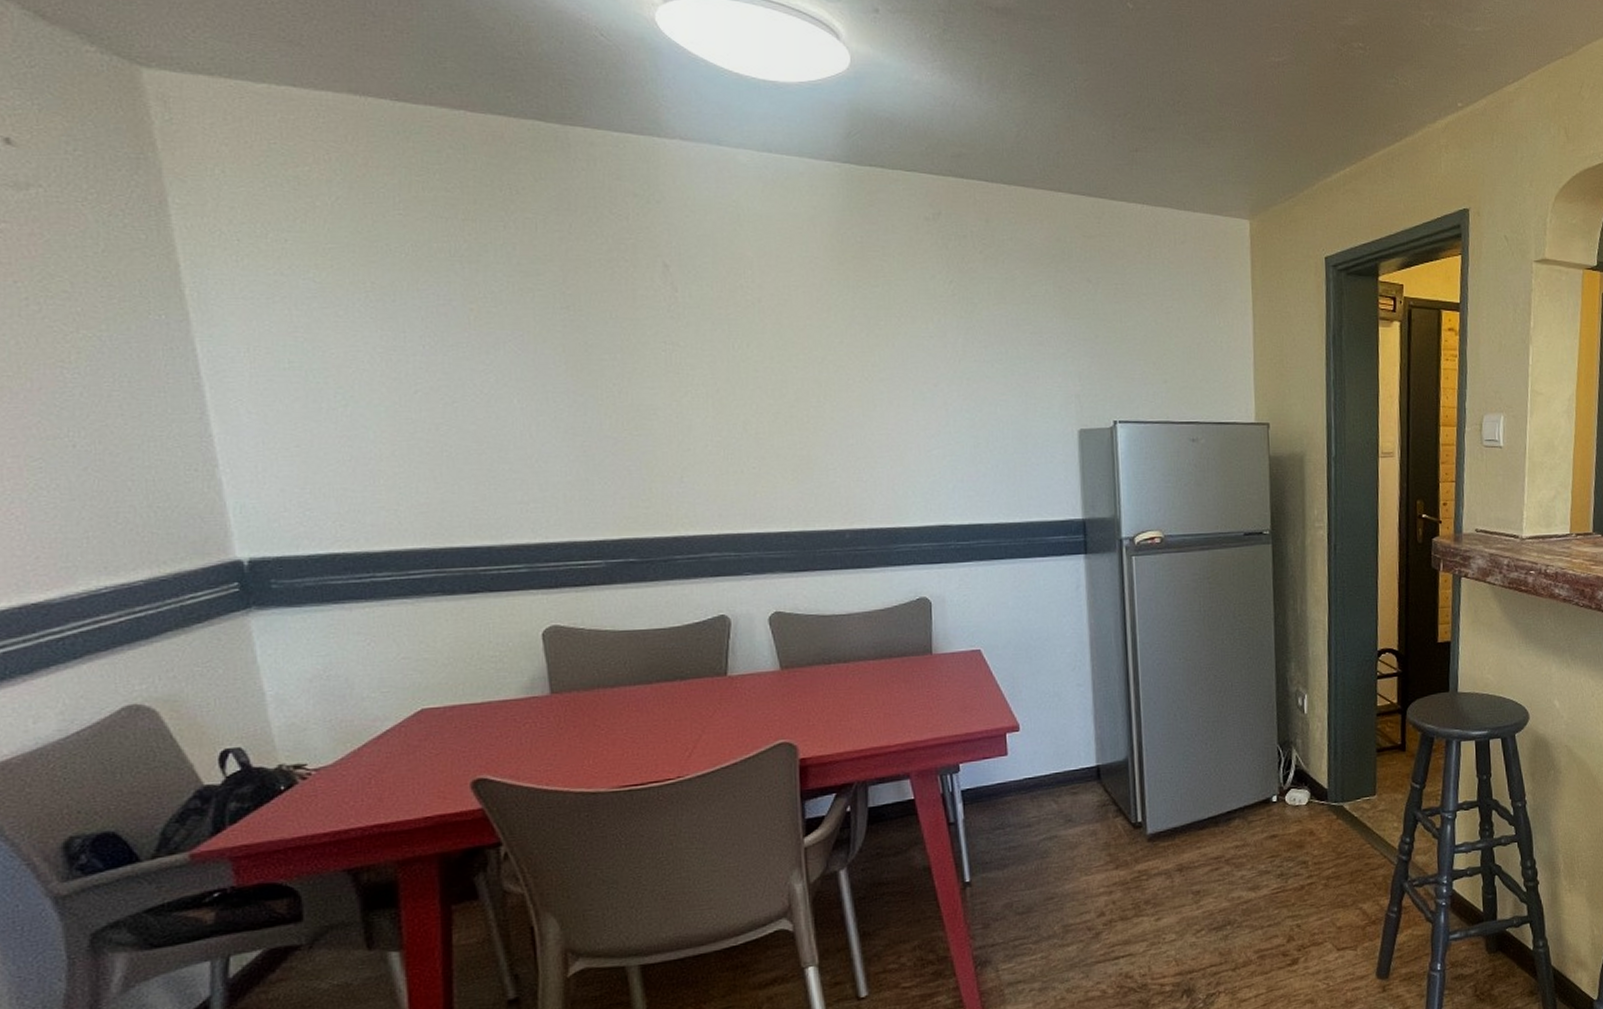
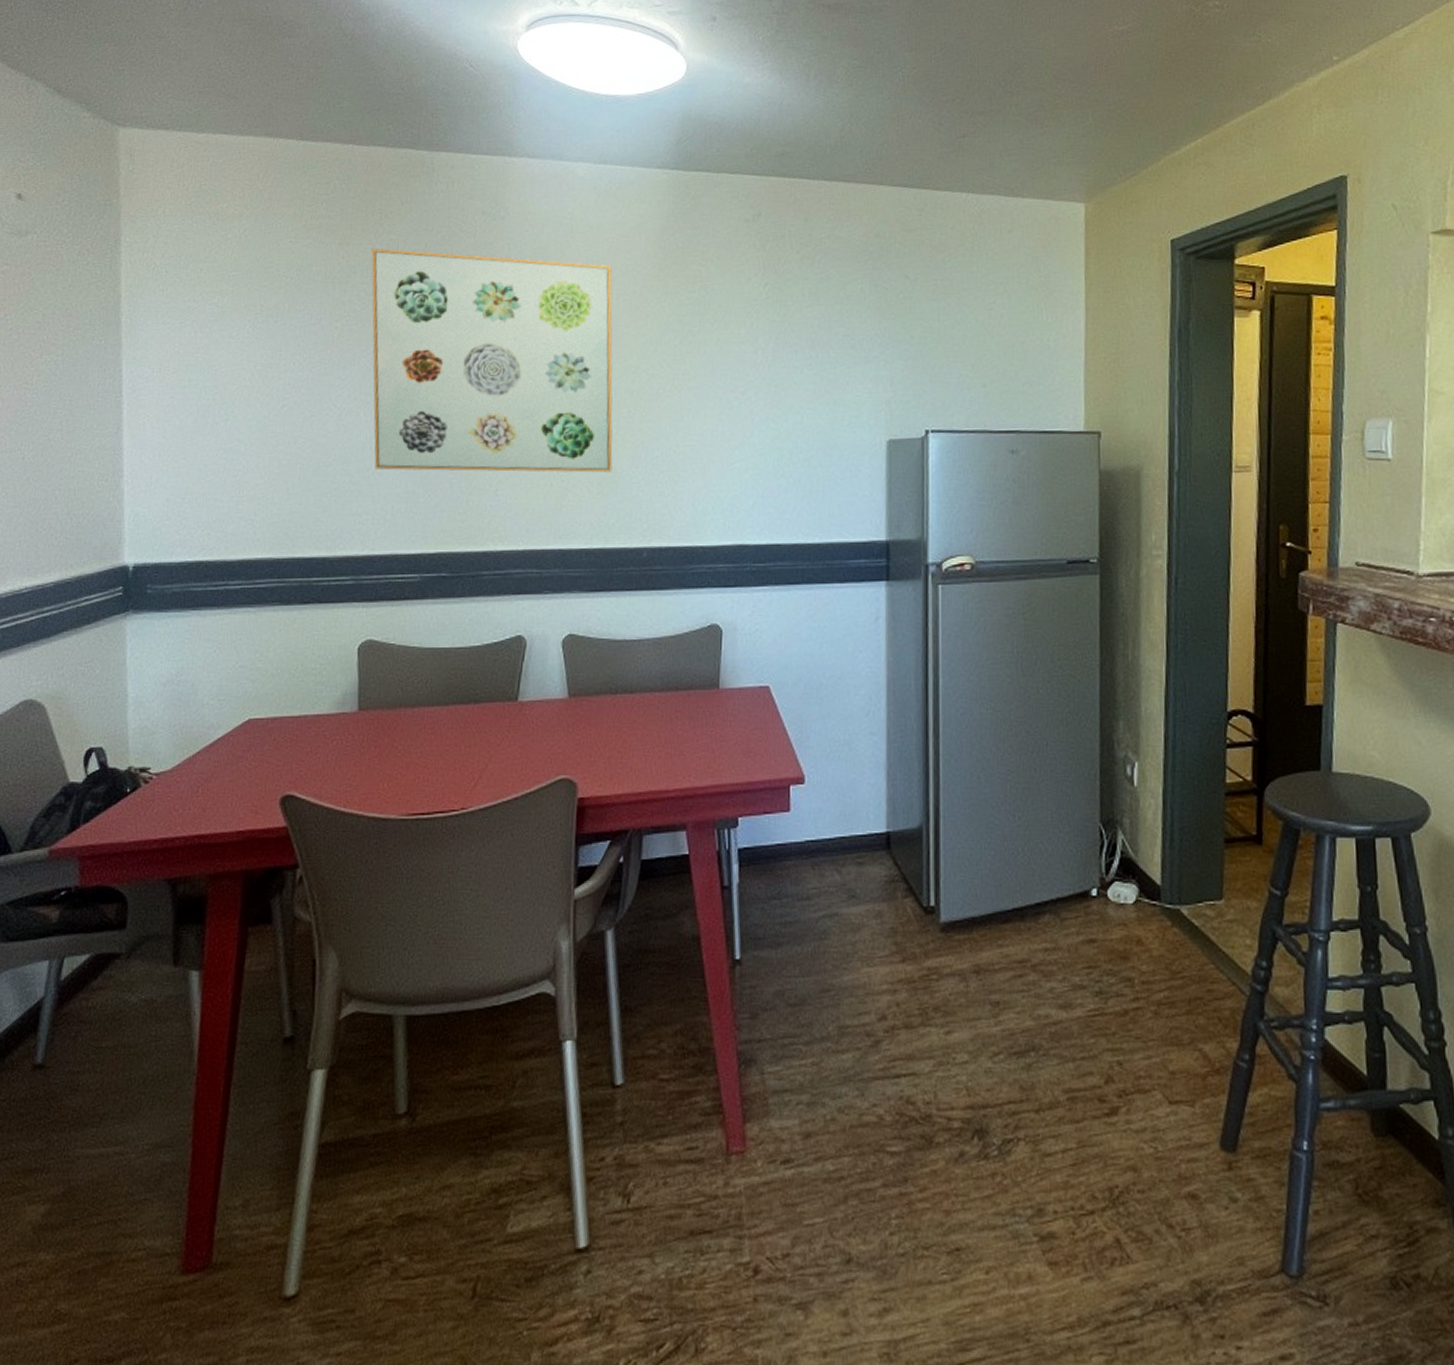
wall art: none [504,227,806,460] -> present [371,248,613,473]

